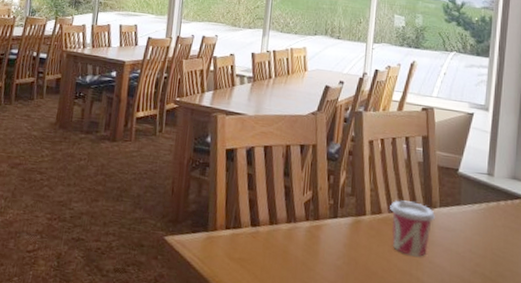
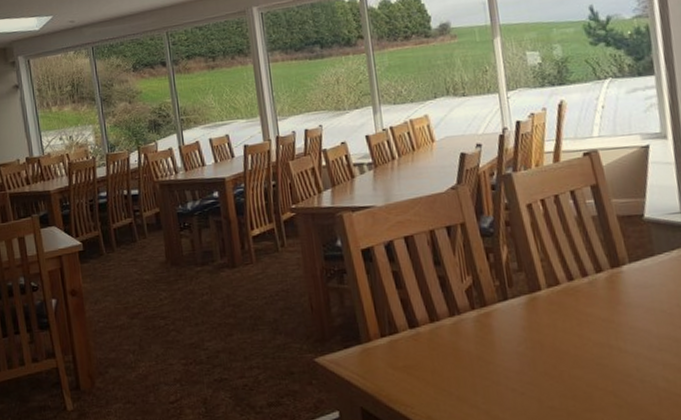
cup: present [390,199,436,257] -> none [568,263,628,325]

